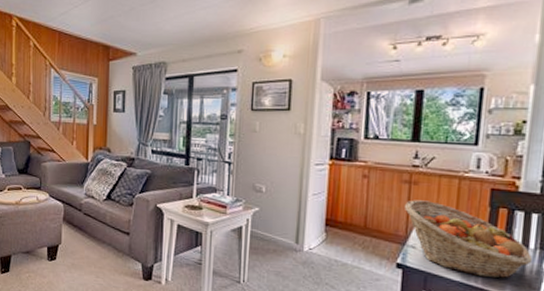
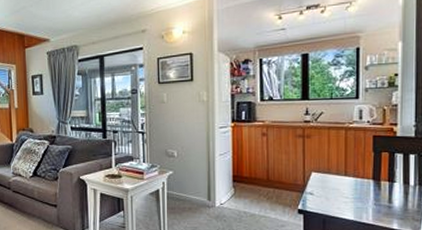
fruit basket: present [405,200,533,279] -> none [301,151,414,215]

